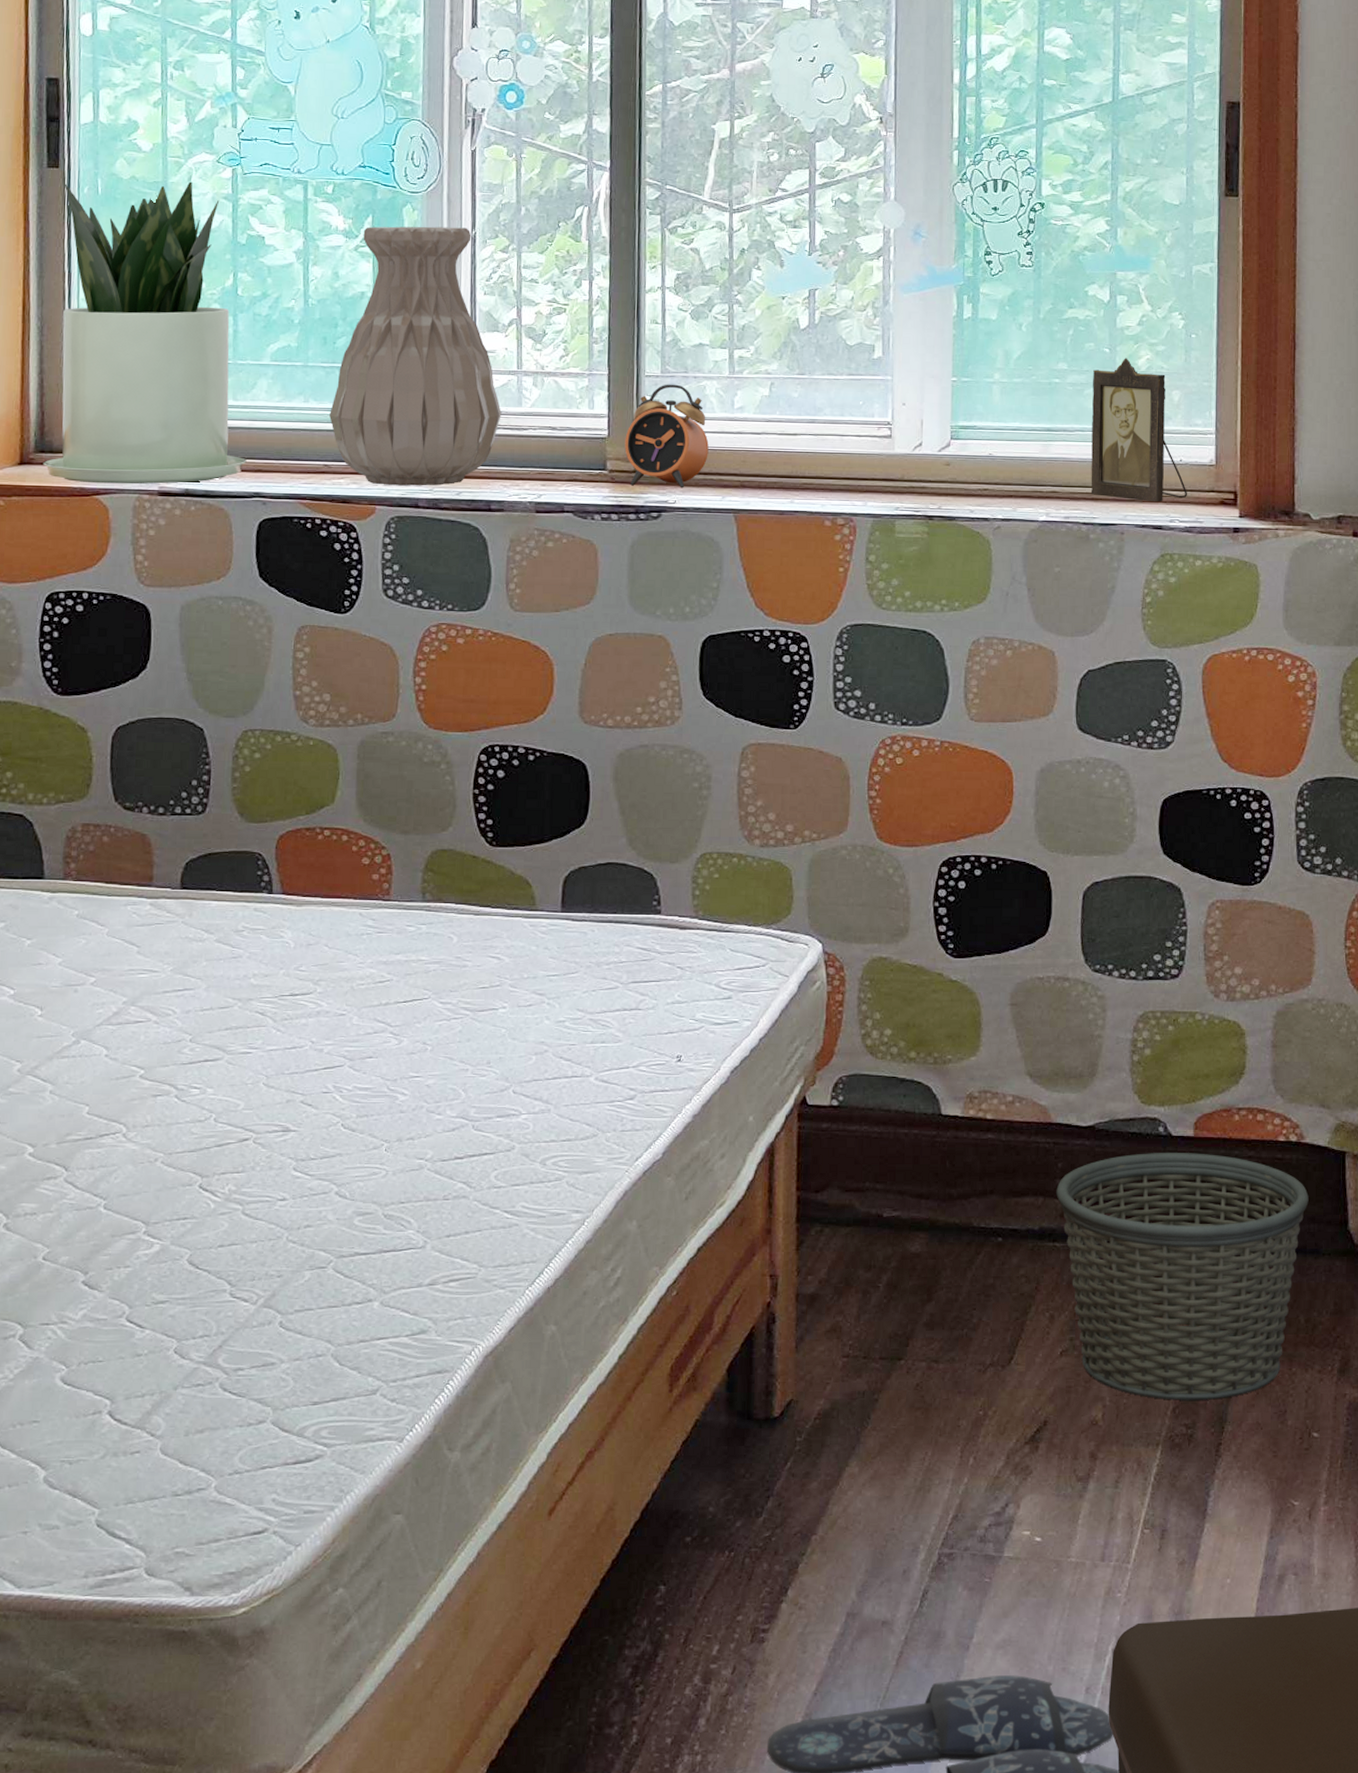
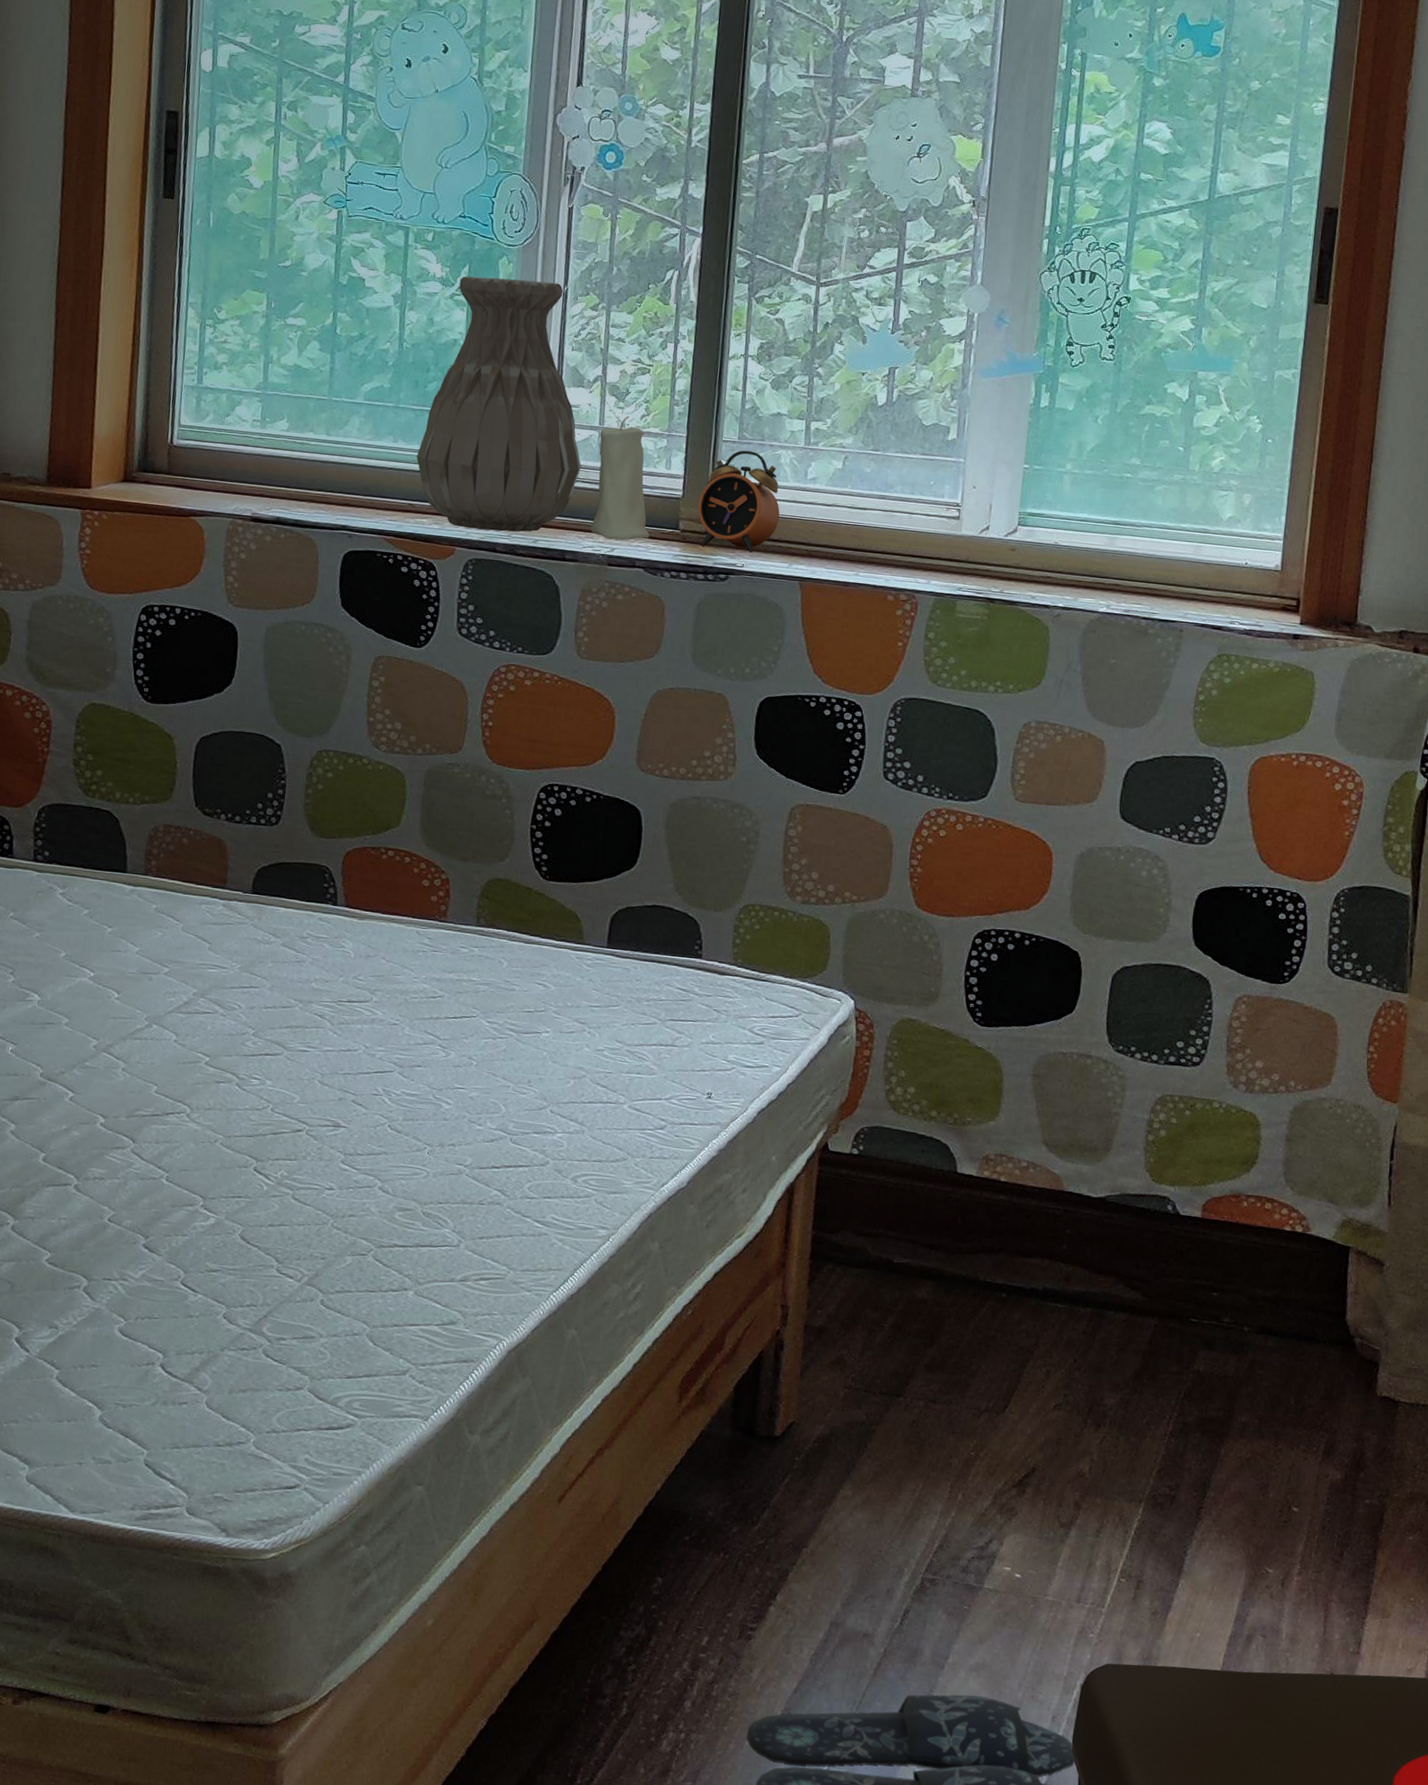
planter: present [43,181,247,485] -> none [145,214,336,511]
candle: none [516,357,577,486] -> present [591,416,650,541]
basket: present [1056,1153,1309,1400] -> none [1062,1228,1309,1466]
photo frame: present [1090,358,1187,503] -> none [1153,457,1250,603]

